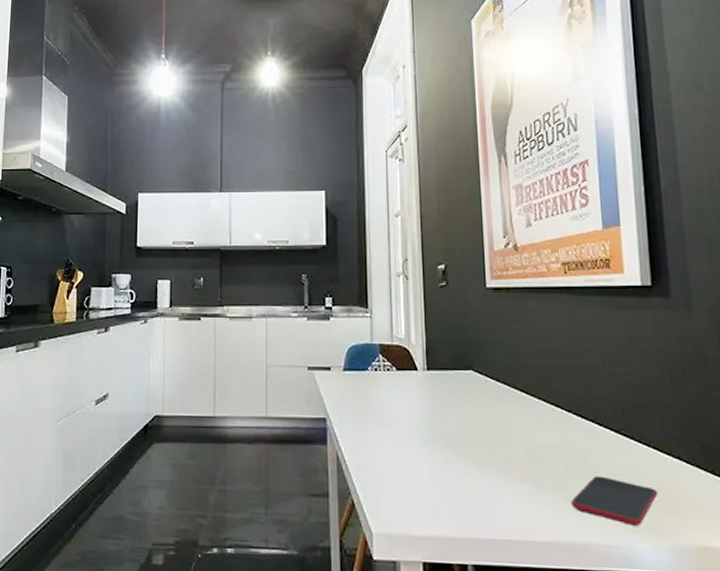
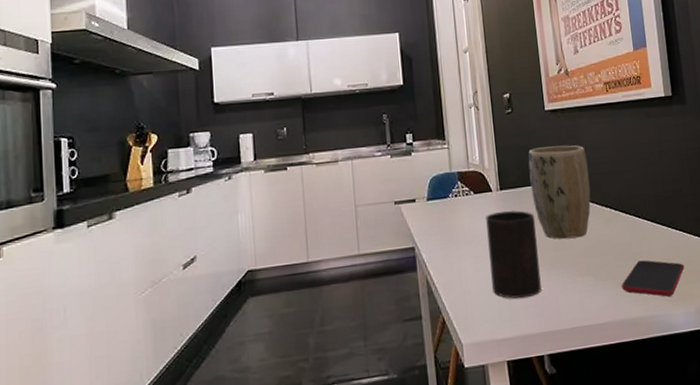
cup: none [408,394,470,496] -> present [486,210,542,299]
plant pot: none [462,328,538,437] -> present [528,145,591,239]

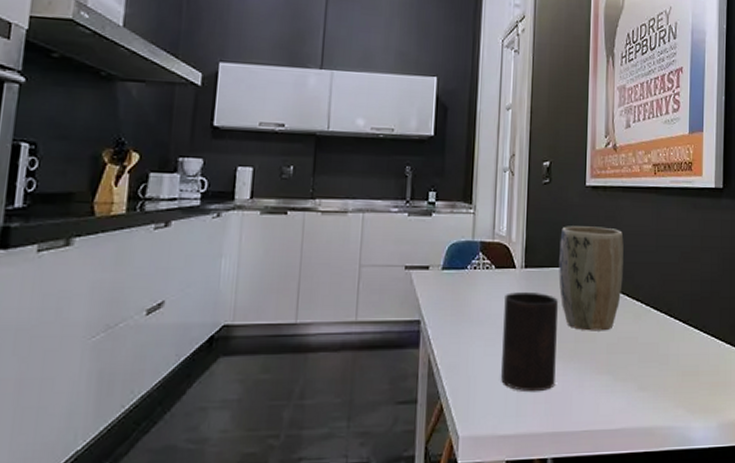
smartphone: present [621,260,685,297] -> none [641,364,712,407]

